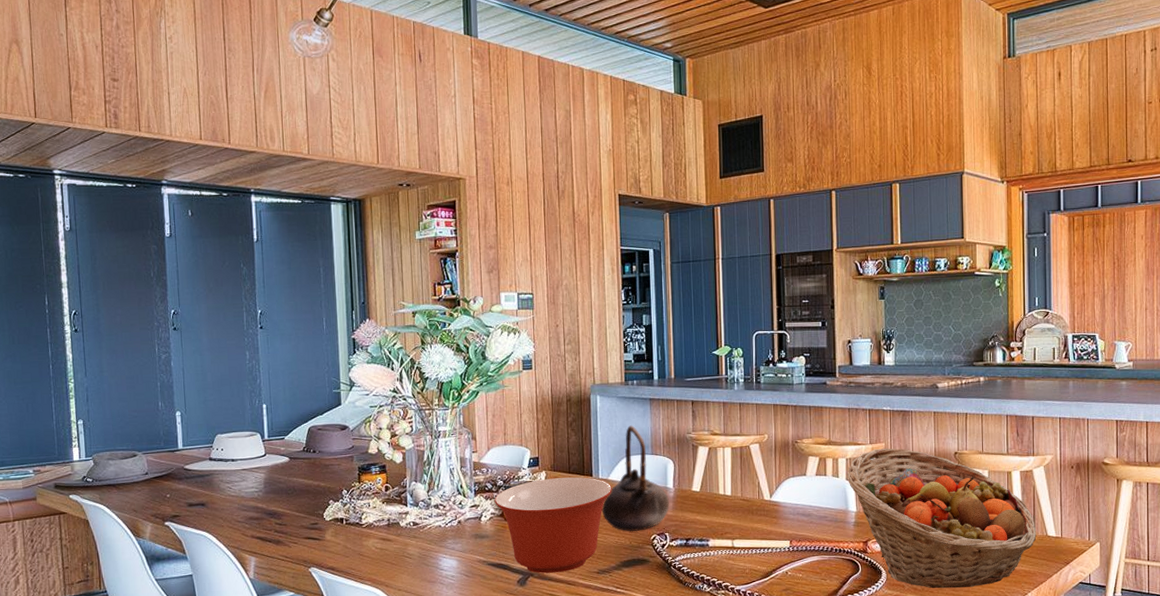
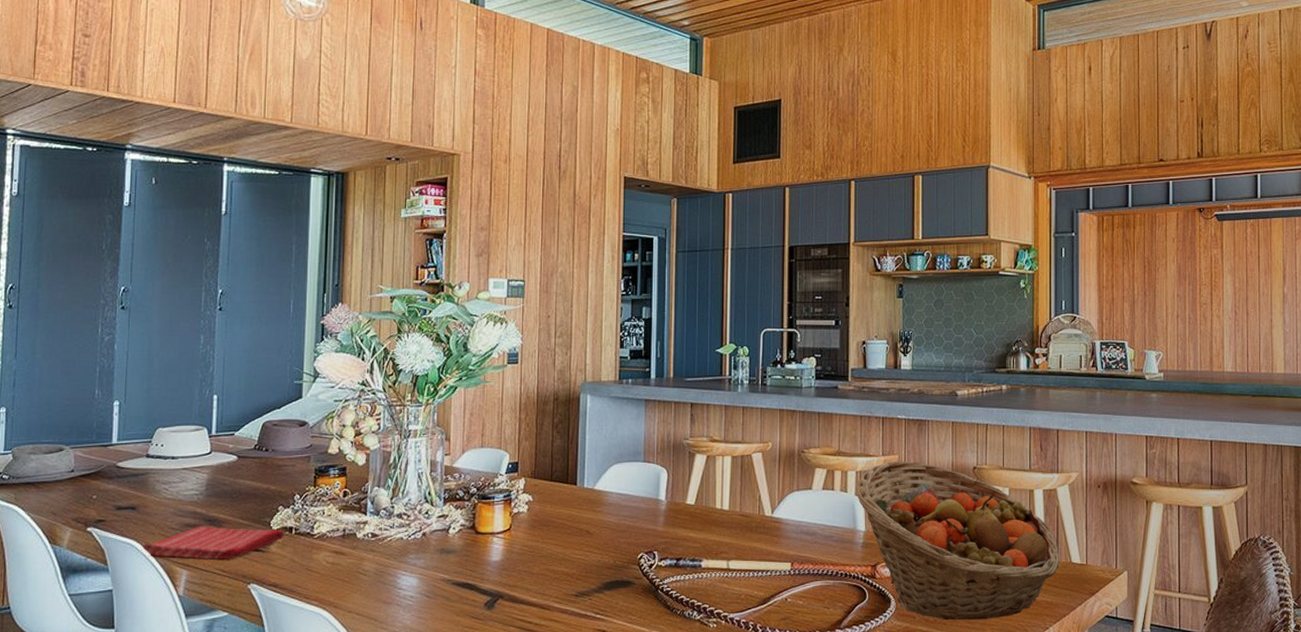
dish towel: none [213,518,337,548] -> present [141,526,285,561]
mixing bowl: present [494,477,612,573] -> none [465,486,598,595]
teapot: present [601,425,669,532] -> none [584,429,660,550]

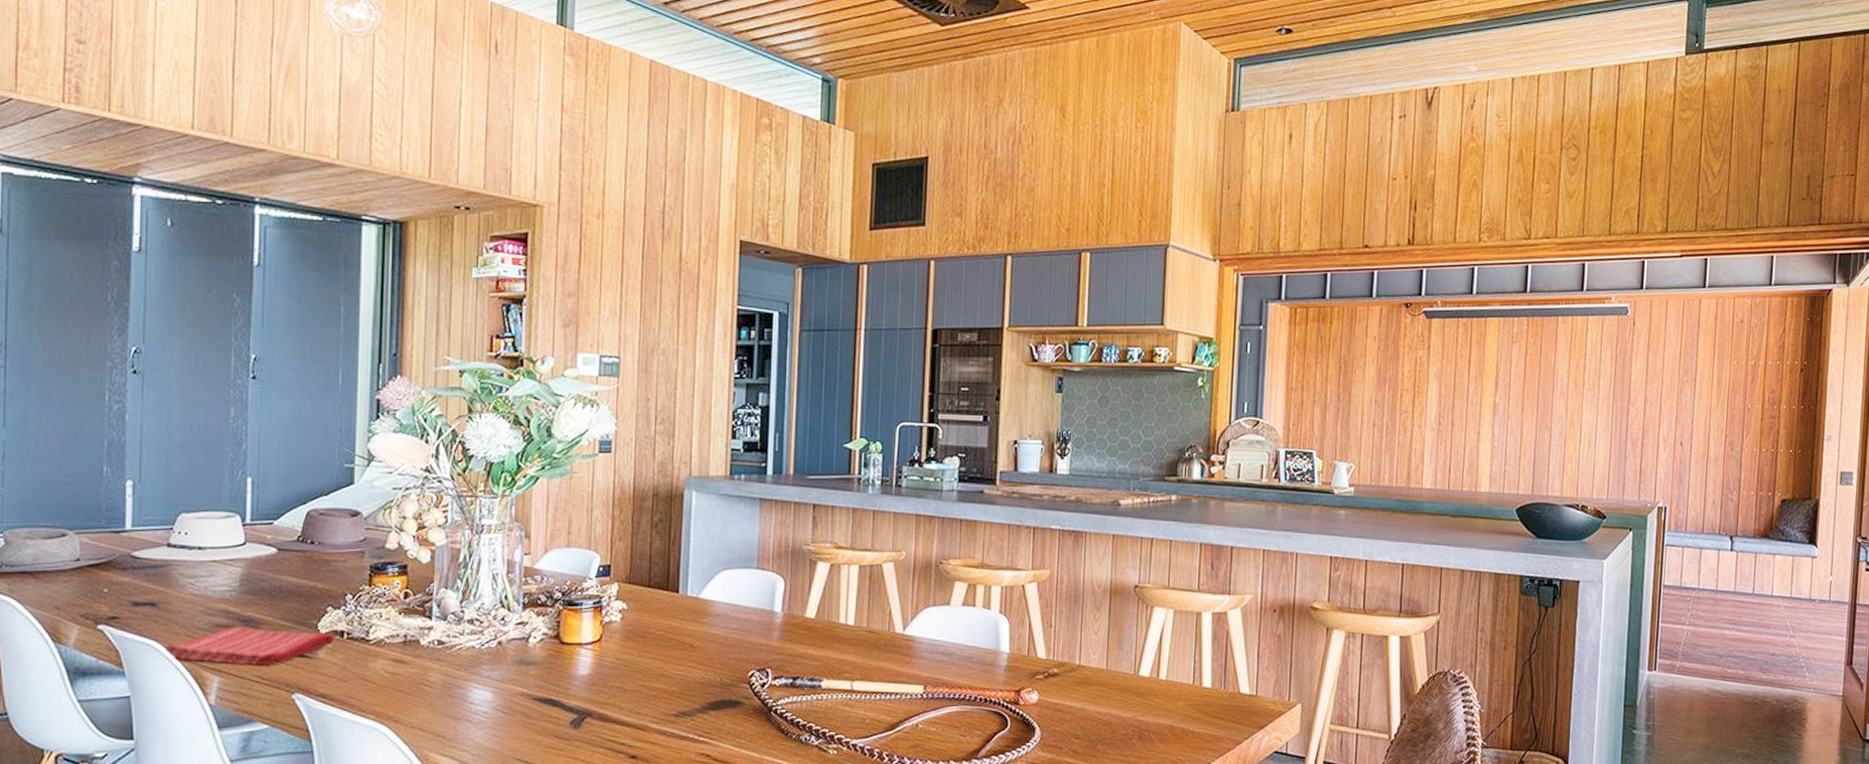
fruit basket: present [857,460,1060,620] -> none [1001,576,1227,753]

